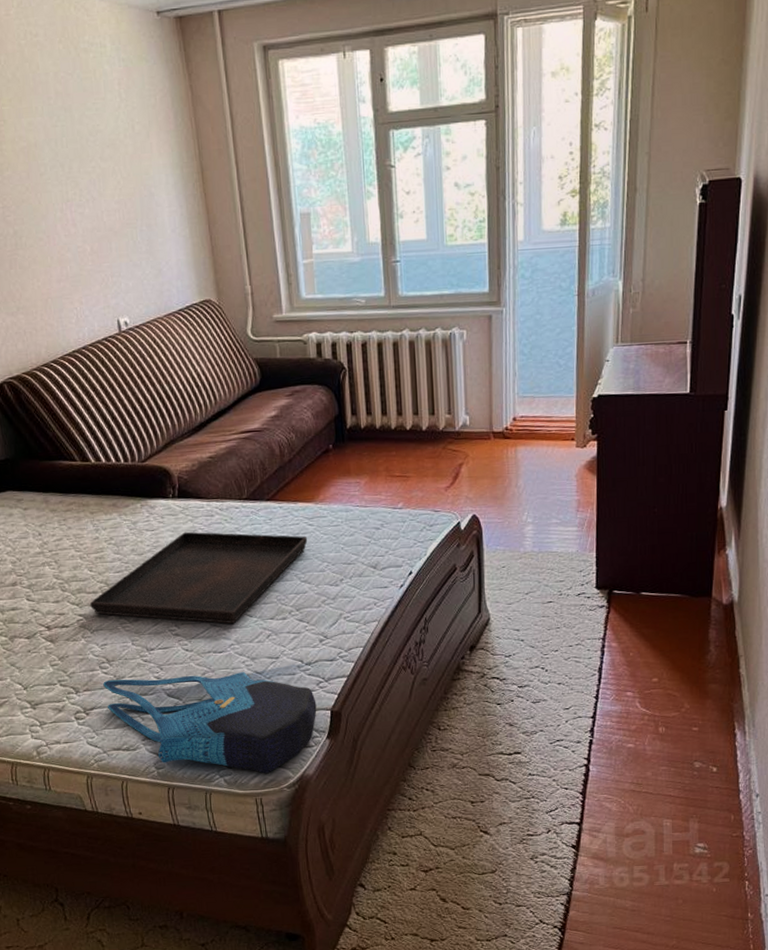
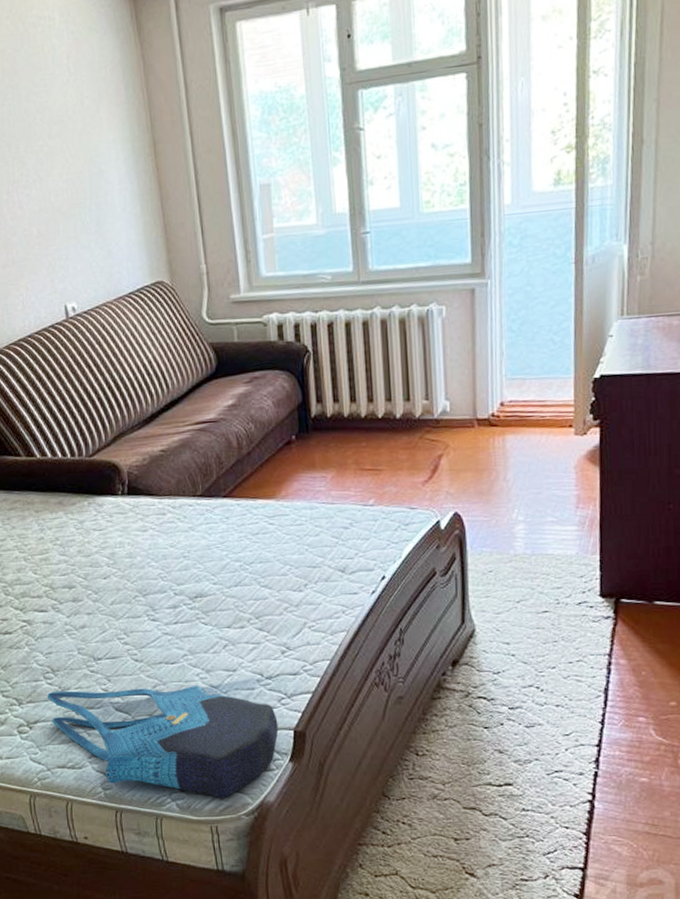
serving tray: present [90,531,308,624] -> none [34,531,268,633]

